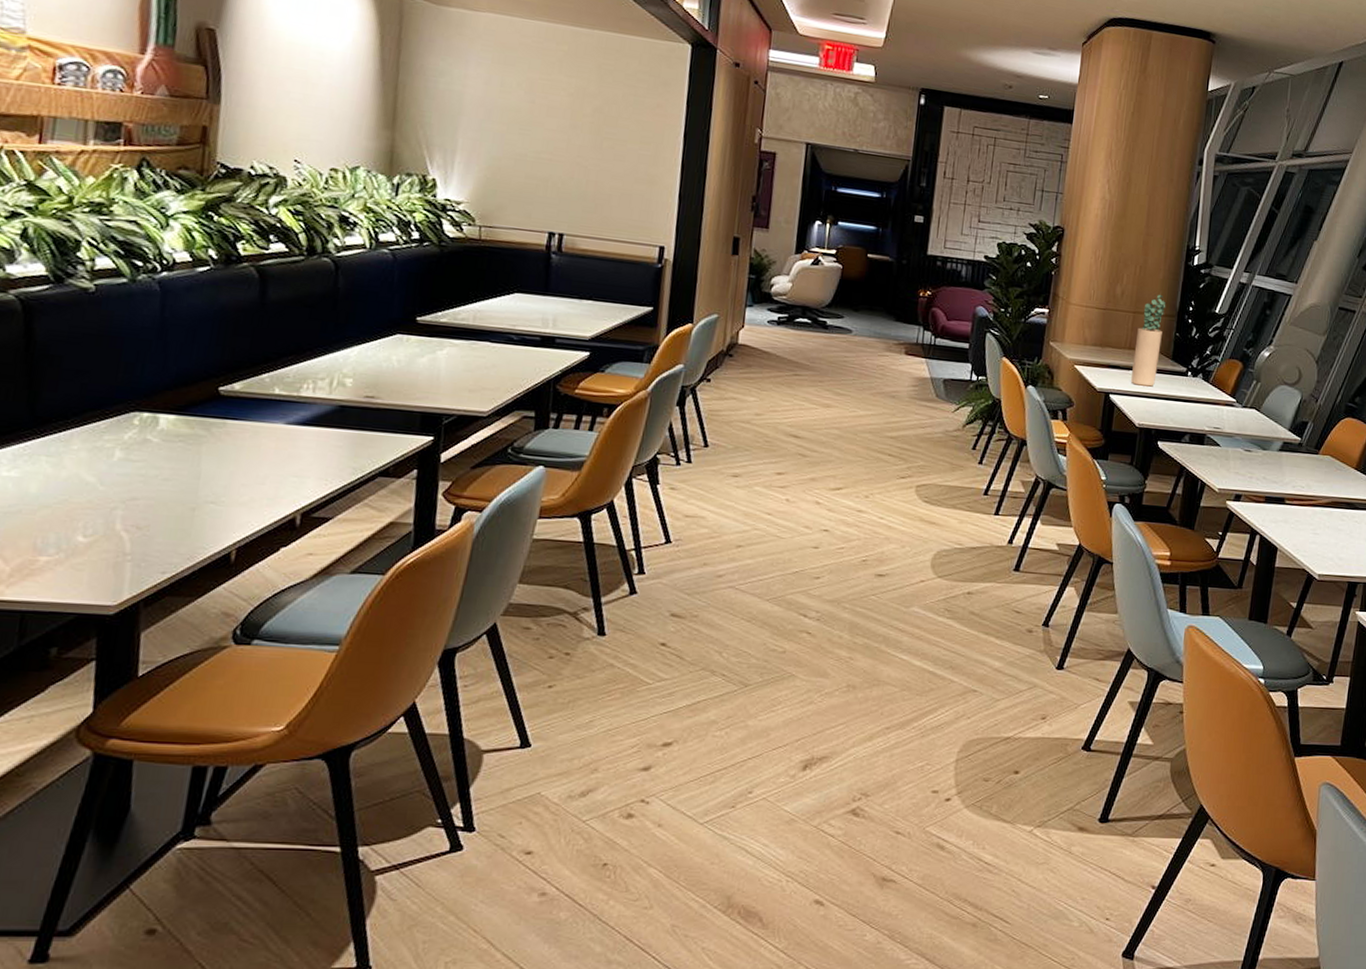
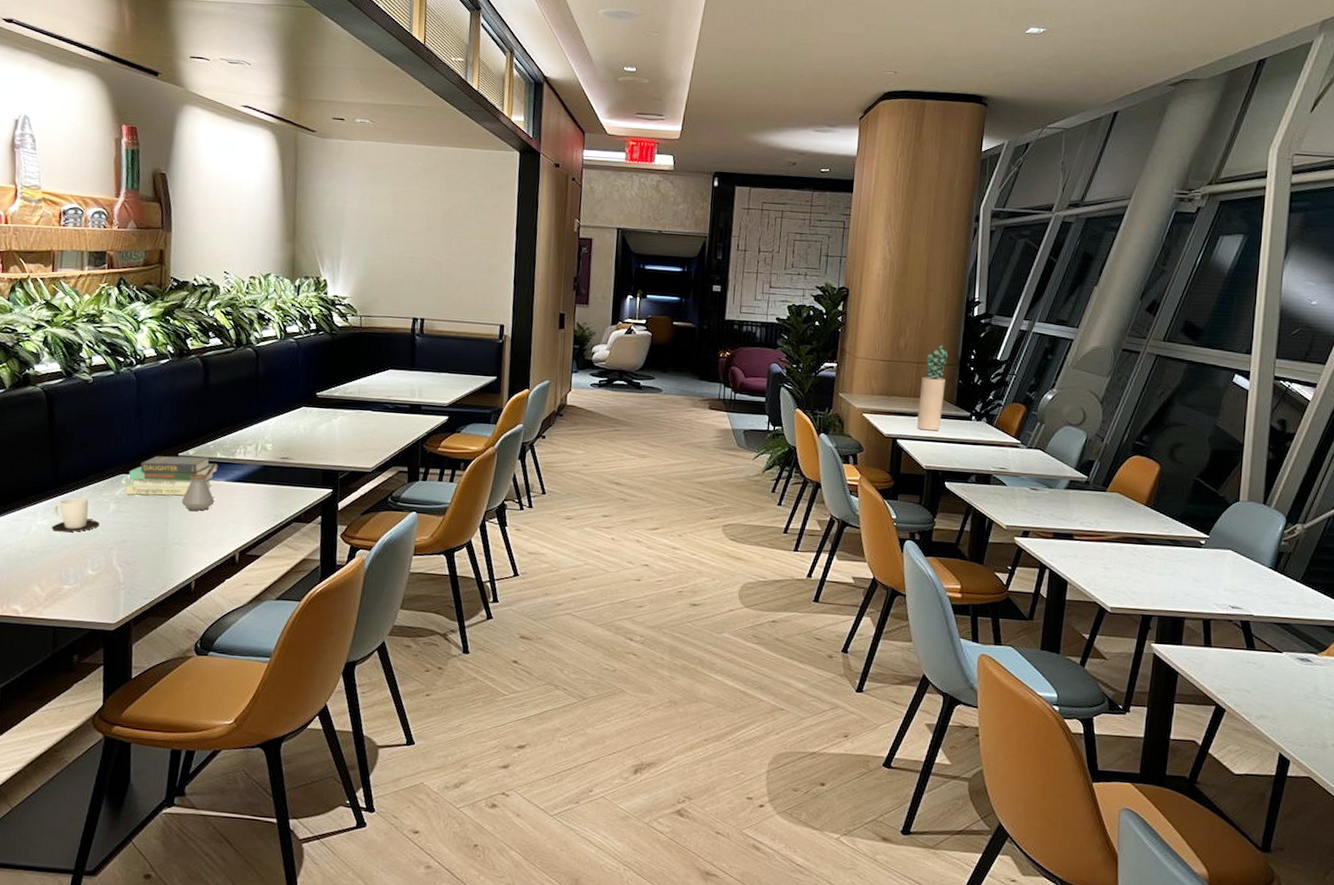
cup: none [23,440,98,487] -> present [51,497,100,532]
books: none [138,389,275,442] -> present [125,456,217,496]
coffee pot: none [221,400,276,461] -> present [181,463,219,511]

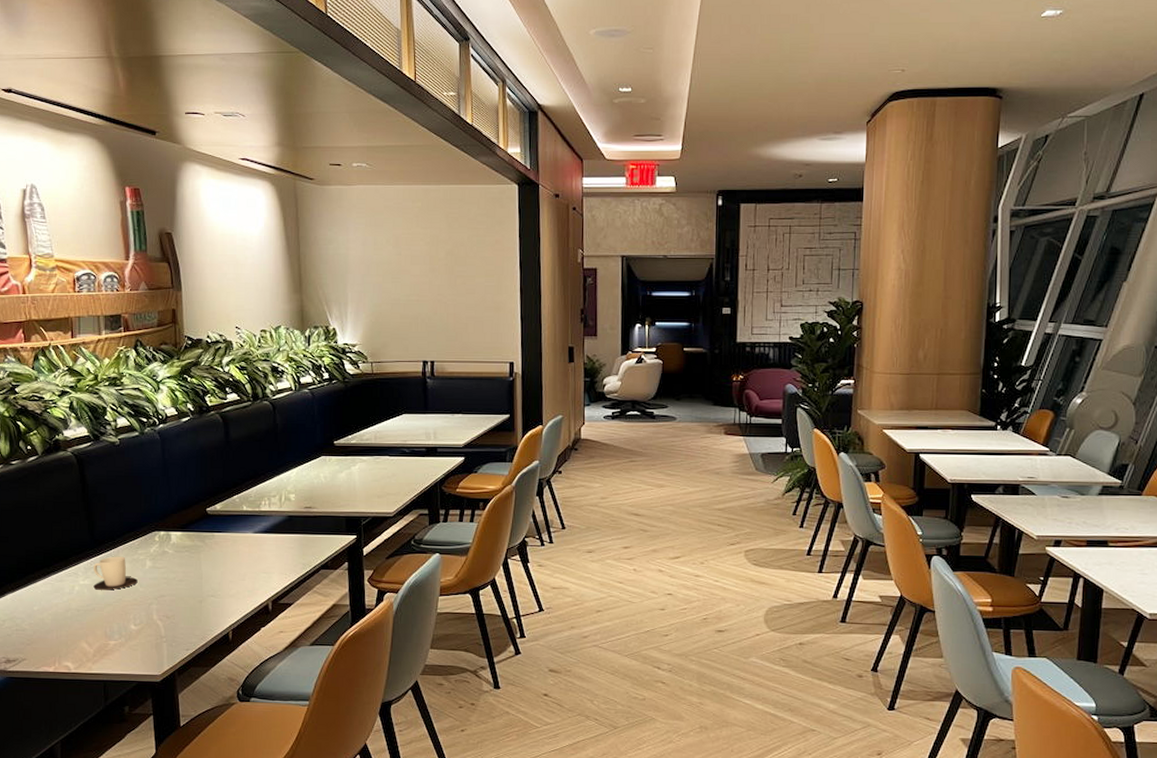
books: present [125,456,217,496] -> none [160,510,244,551]
coffee pot: present [181,463,219,511] -> none [213,516,246,563]
vase: present [916,341,949,431] -> none [939,350,970,443]

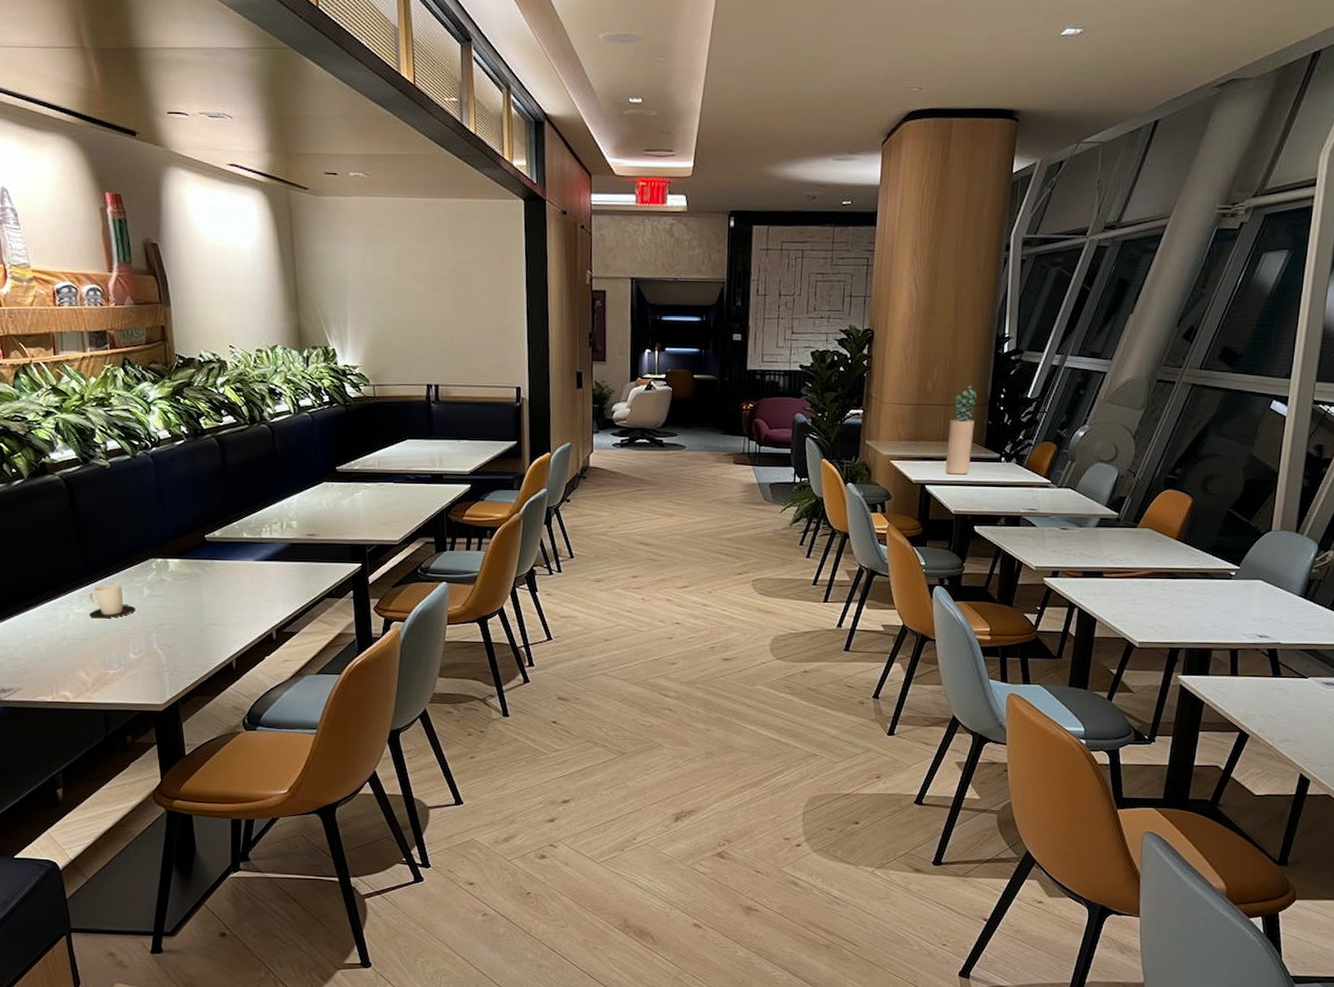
vase: none [939,350,970,443] -> present [945,381,977,475]

